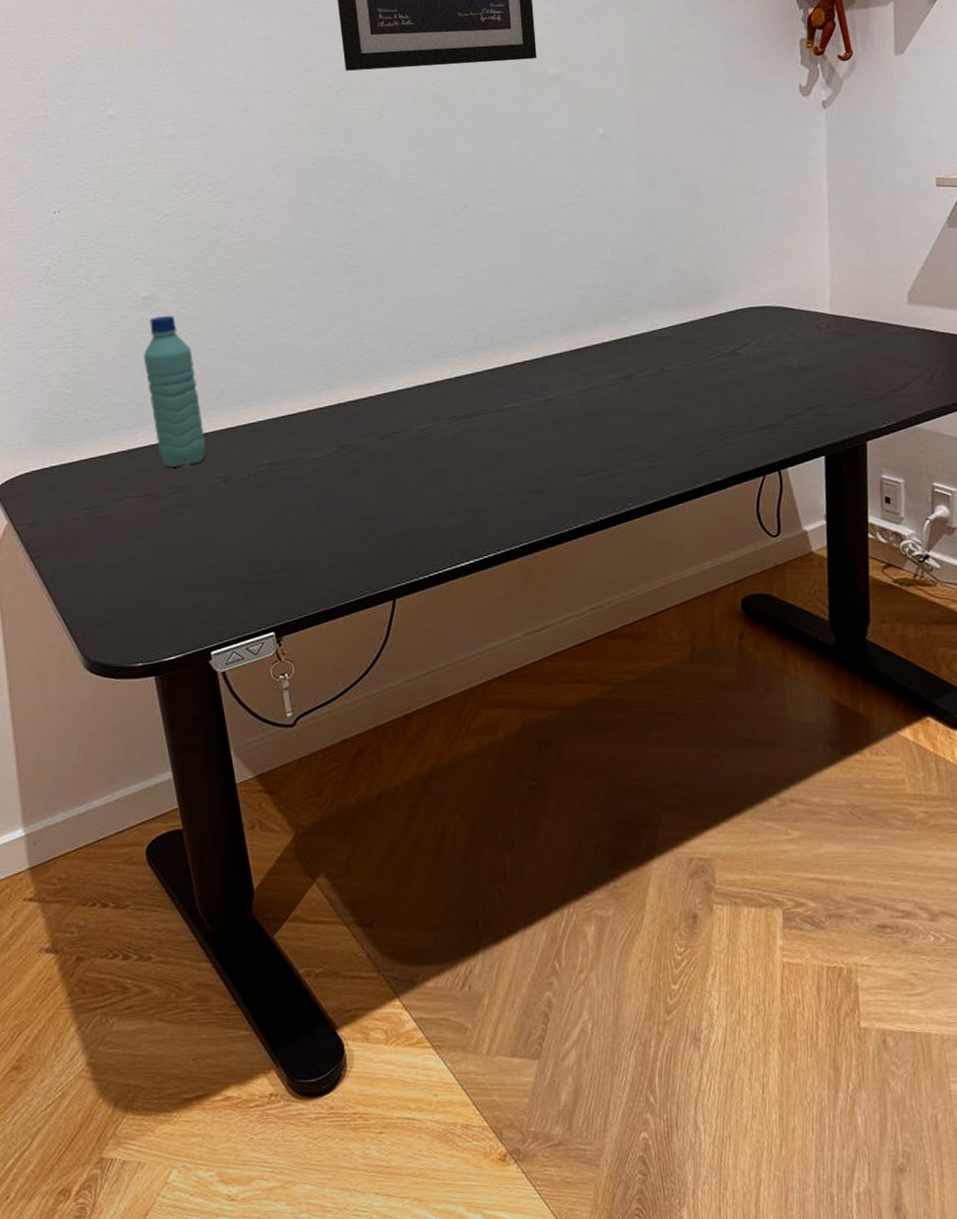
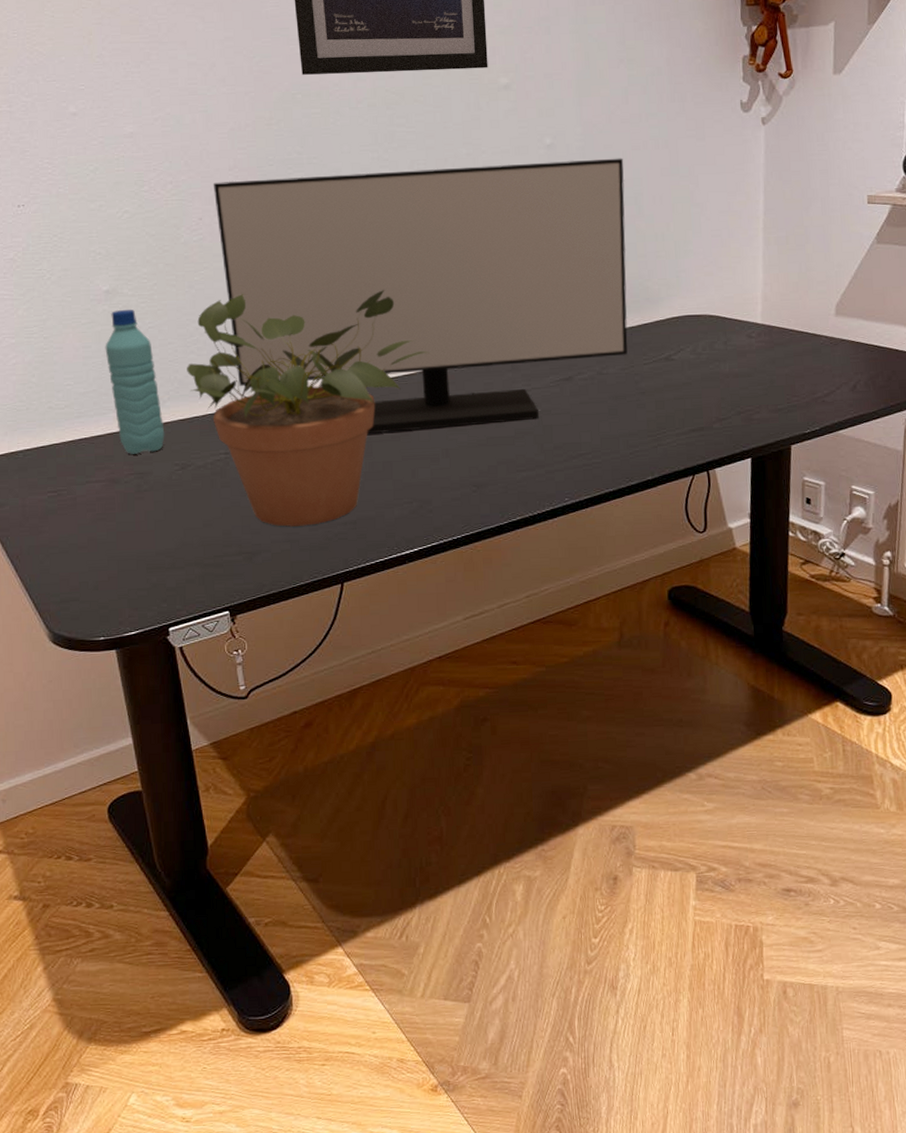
potted plant: none [228,288,483,541] -> present [187,289,430,527]
monitor: none [254,146,690,441] -> present [213,158,628,435]

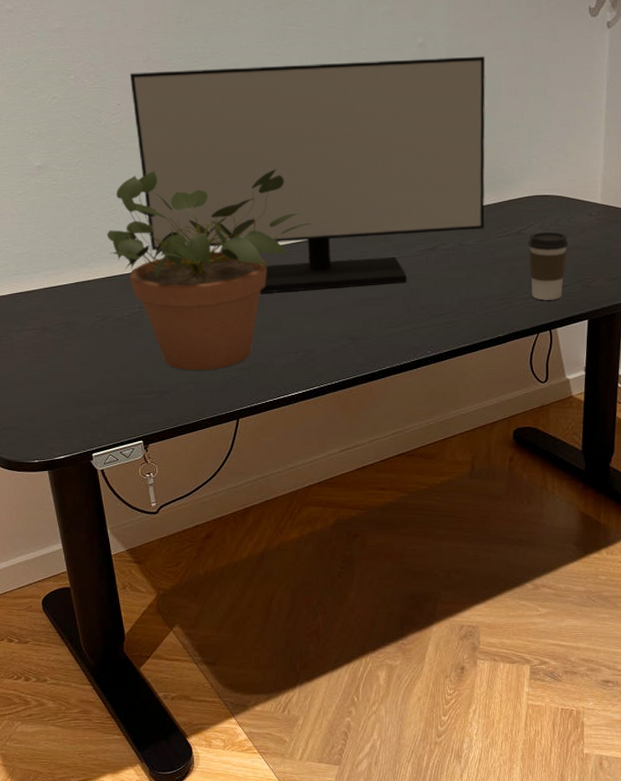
water bottle: present [105,309,165,454] -> none [37,182,89,307]
coffee cup: none [679,357,726,436] -> present [528,232,569,300]

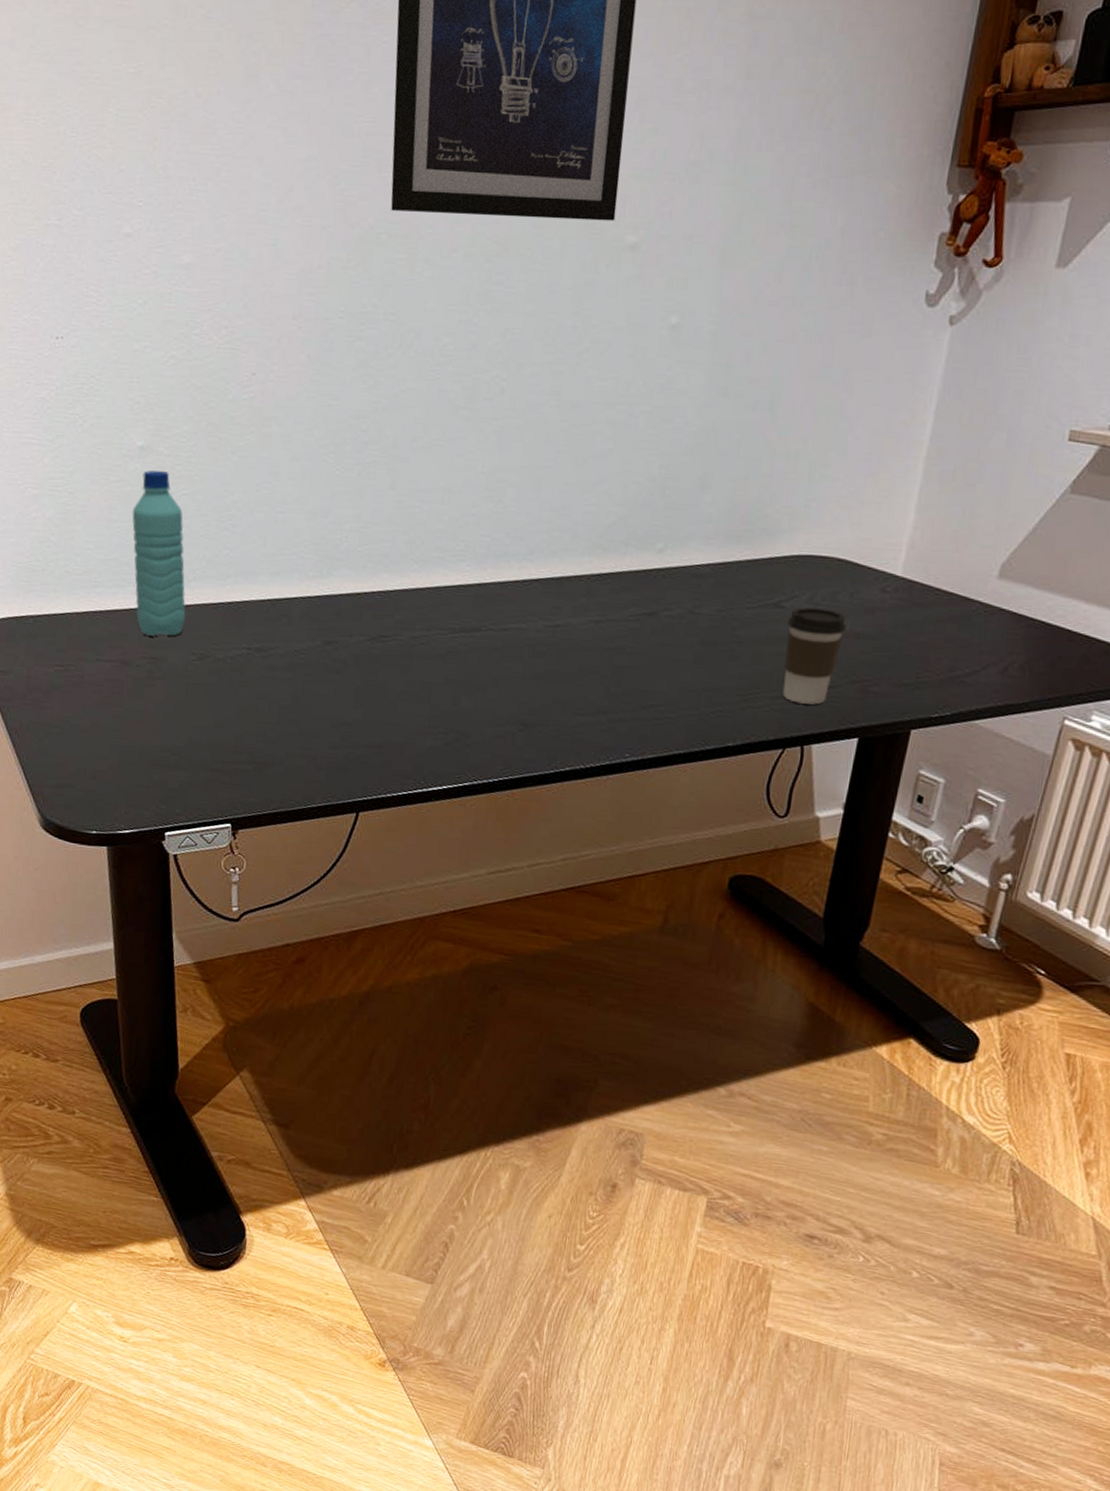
water bottle: none [37,182,89,307] -> present [132,470,186,636]
potted plant: present [107,168,315,371] -> none [217,466,494,743]
monitor: present [129,56,486,294] -> none [272,332,764,657]

